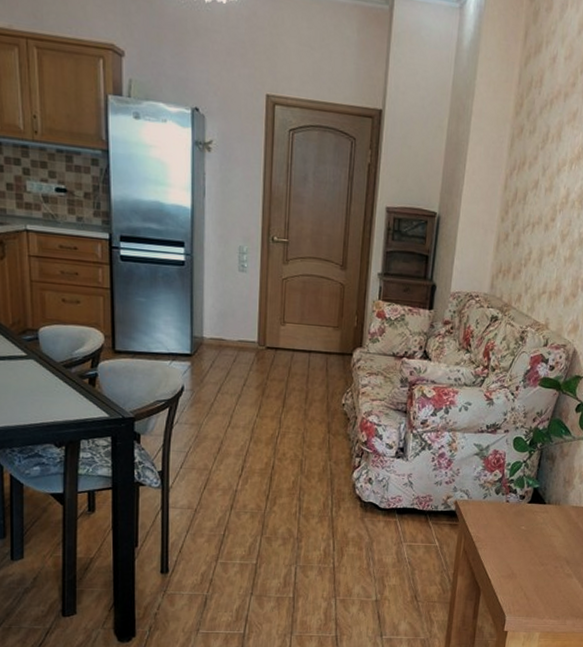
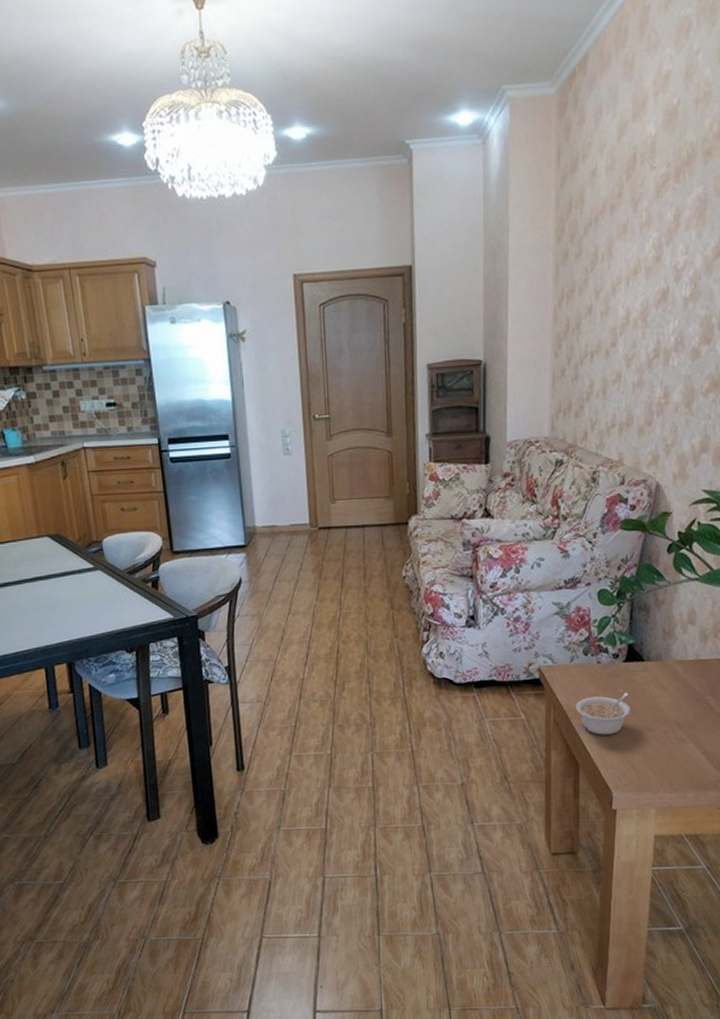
legume: none [483,530,530,566] -> present [576,692,632,735]

